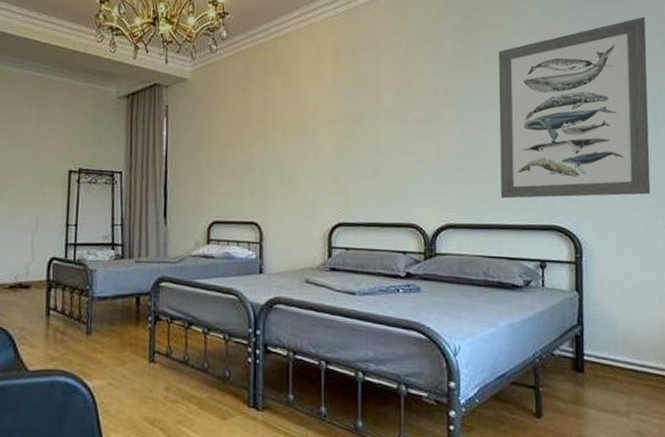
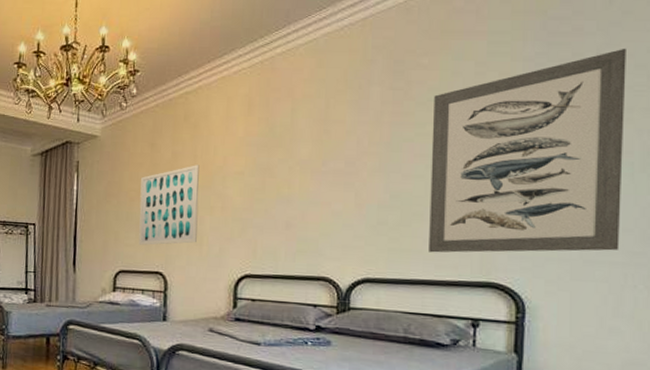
wall art: none [232,111,292,194] -> present [138,165,200,245]

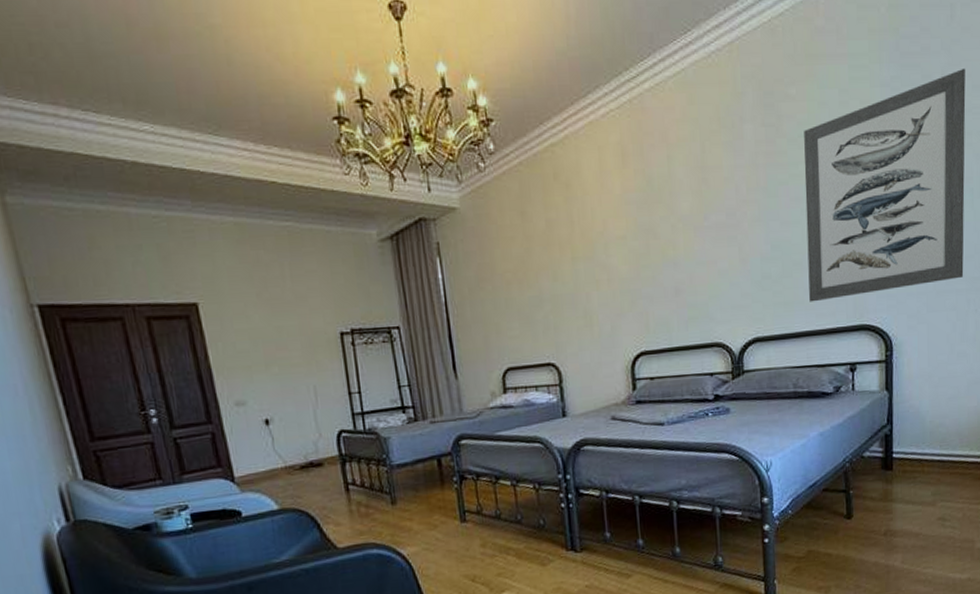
wall art: present [138,165,200,245] -> none [515,232,586,335]

